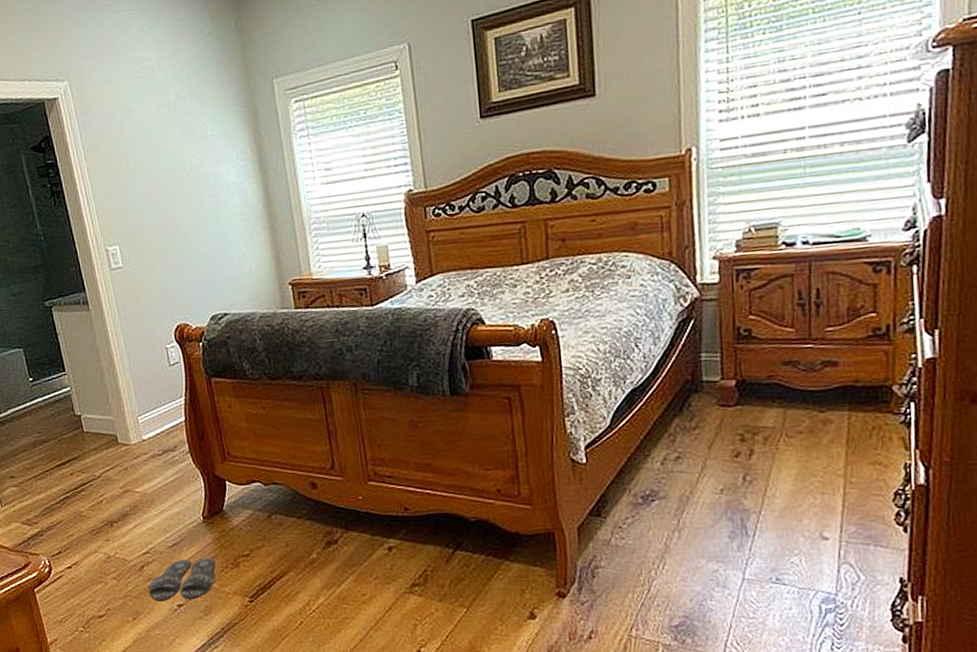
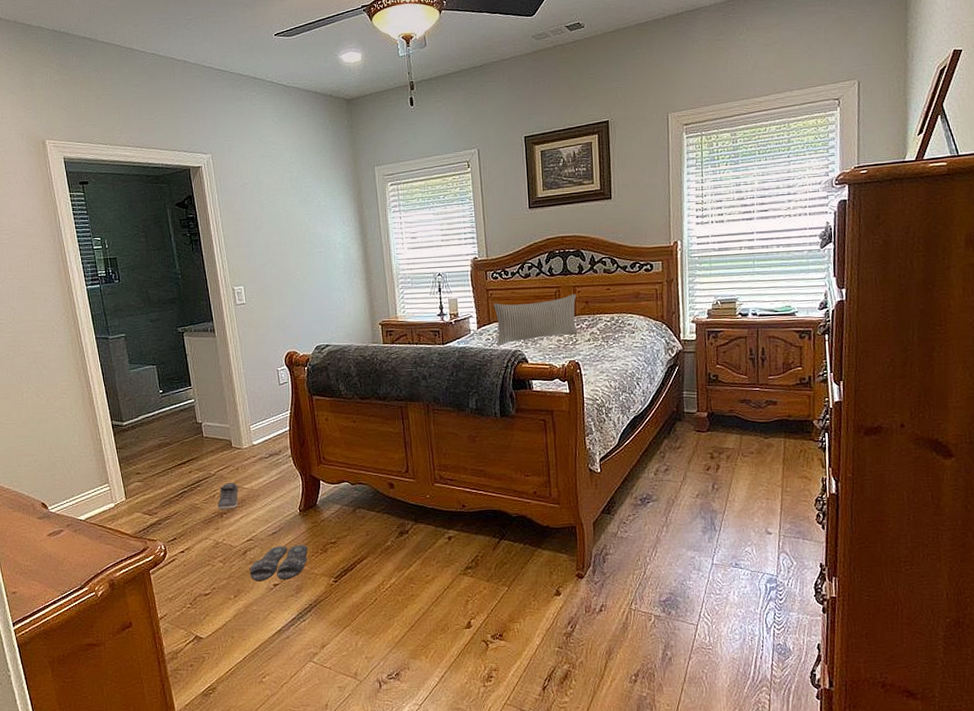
shoe: none [106,485,130,519] -> present [218,482,238,511]
pillow: none [435,230,552,304] -> present [493,294,578,345]

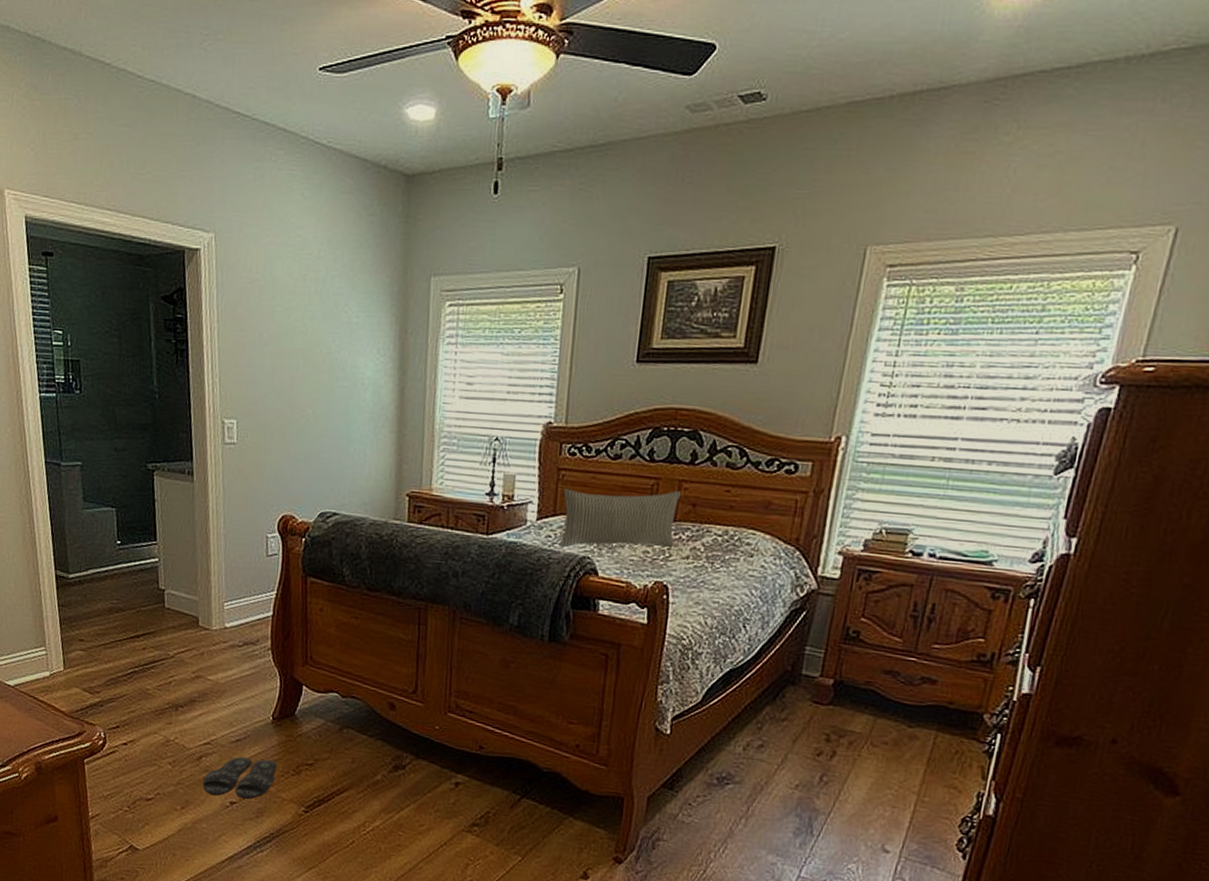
shoe: present [218,482,238,511] -> none [173,669,201,704]

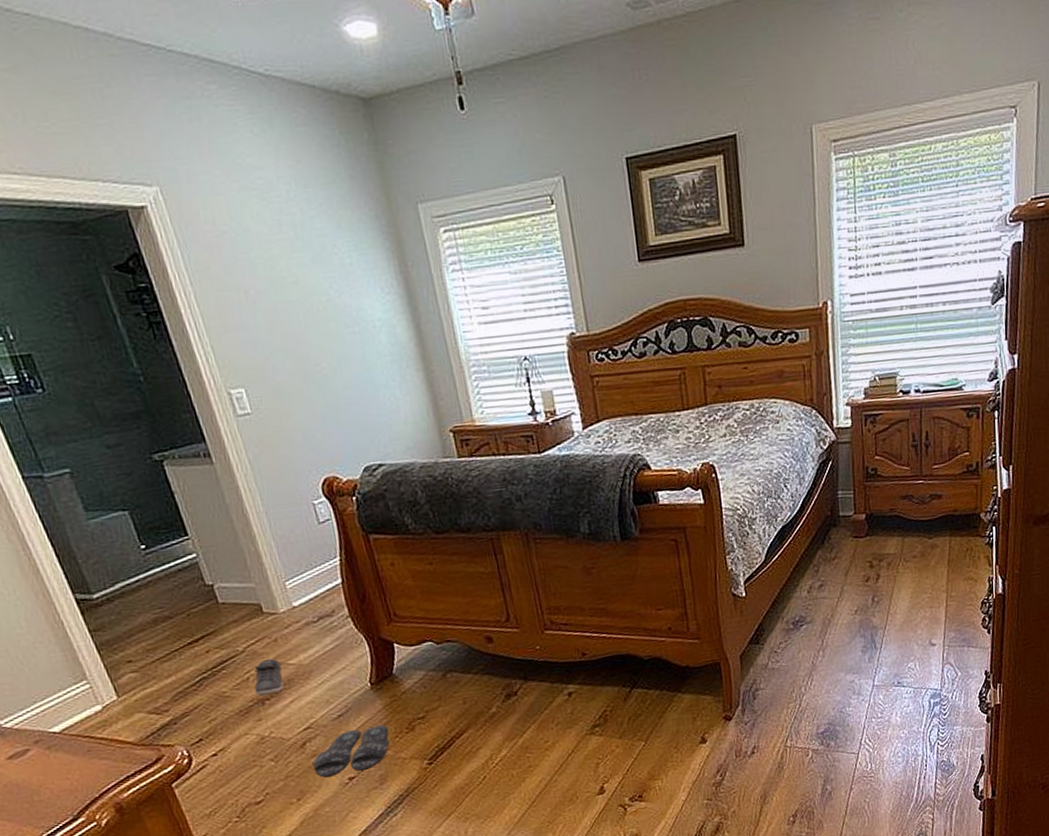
shoe: none [173,669,201,704] -> present [254,658,284,696]
pillow: present [559,489,682,549] -> none [600,376,711,450]

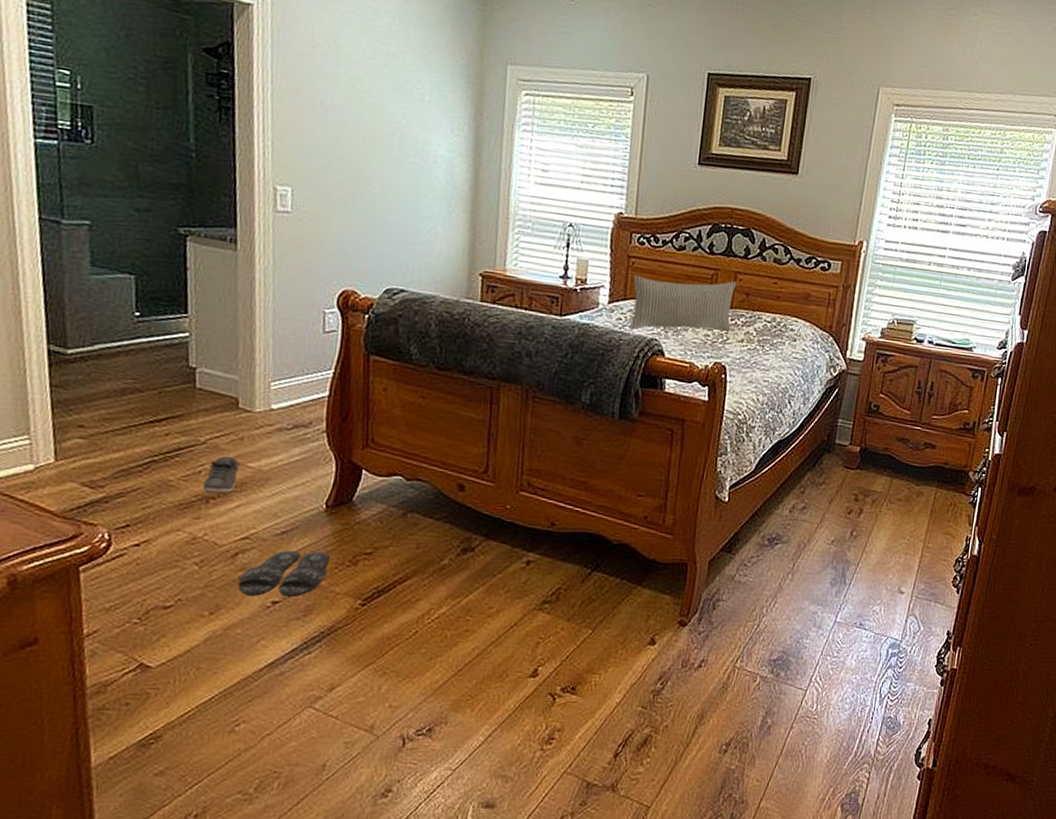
pillow: none [600,376,711,450] -> present [628,275,737,333]

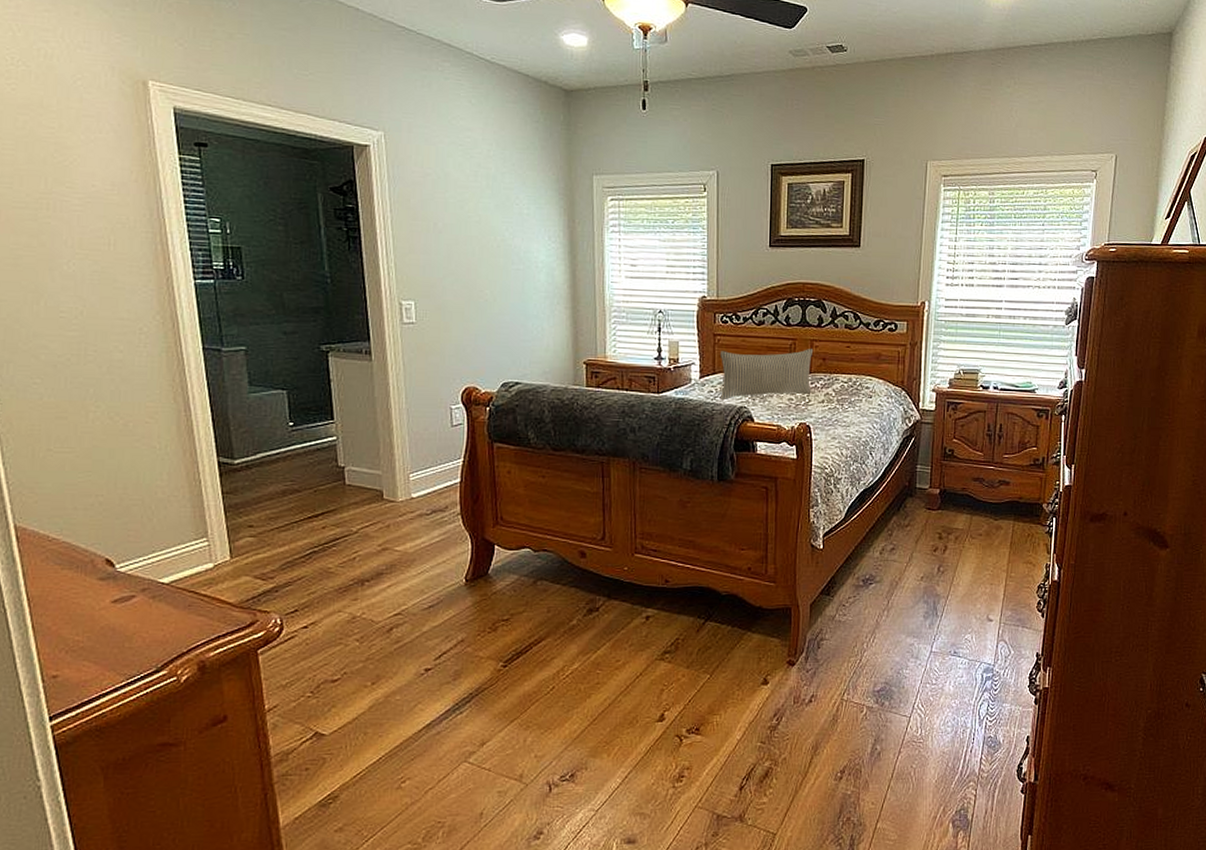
shoe: present [203,456,239,495] -> none [358,542,387,577]
slippers: present [238,550,330,597] -> none [395,621,472,665]

